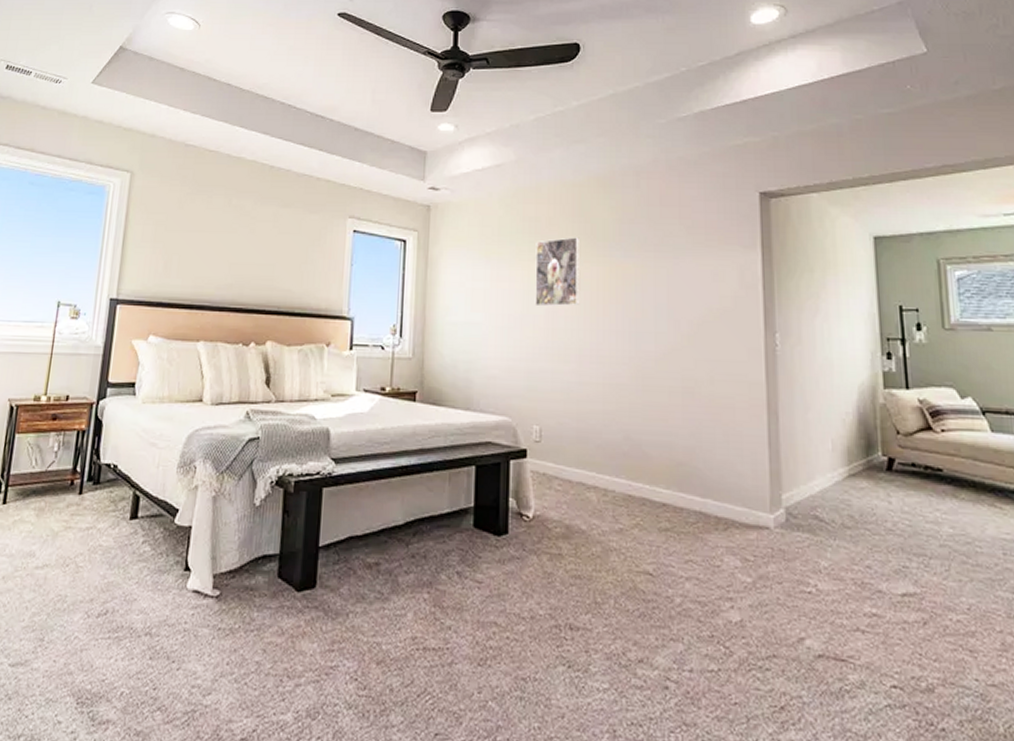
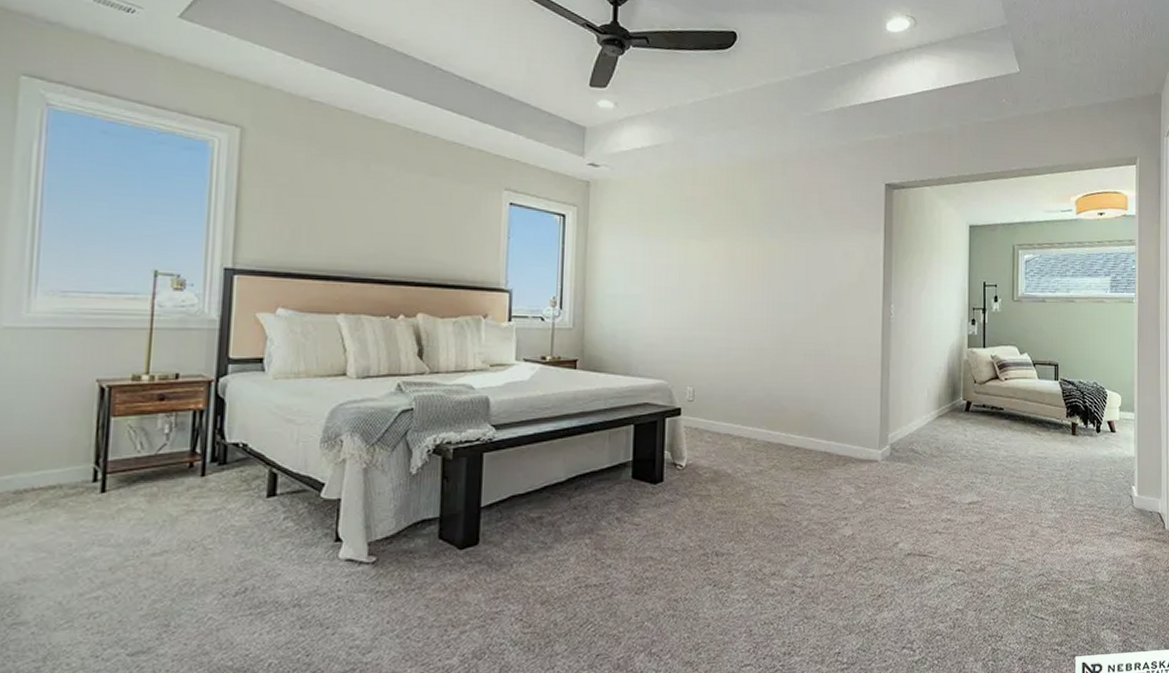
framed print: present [535,237,579,307] -> none [690,217,732,281]

